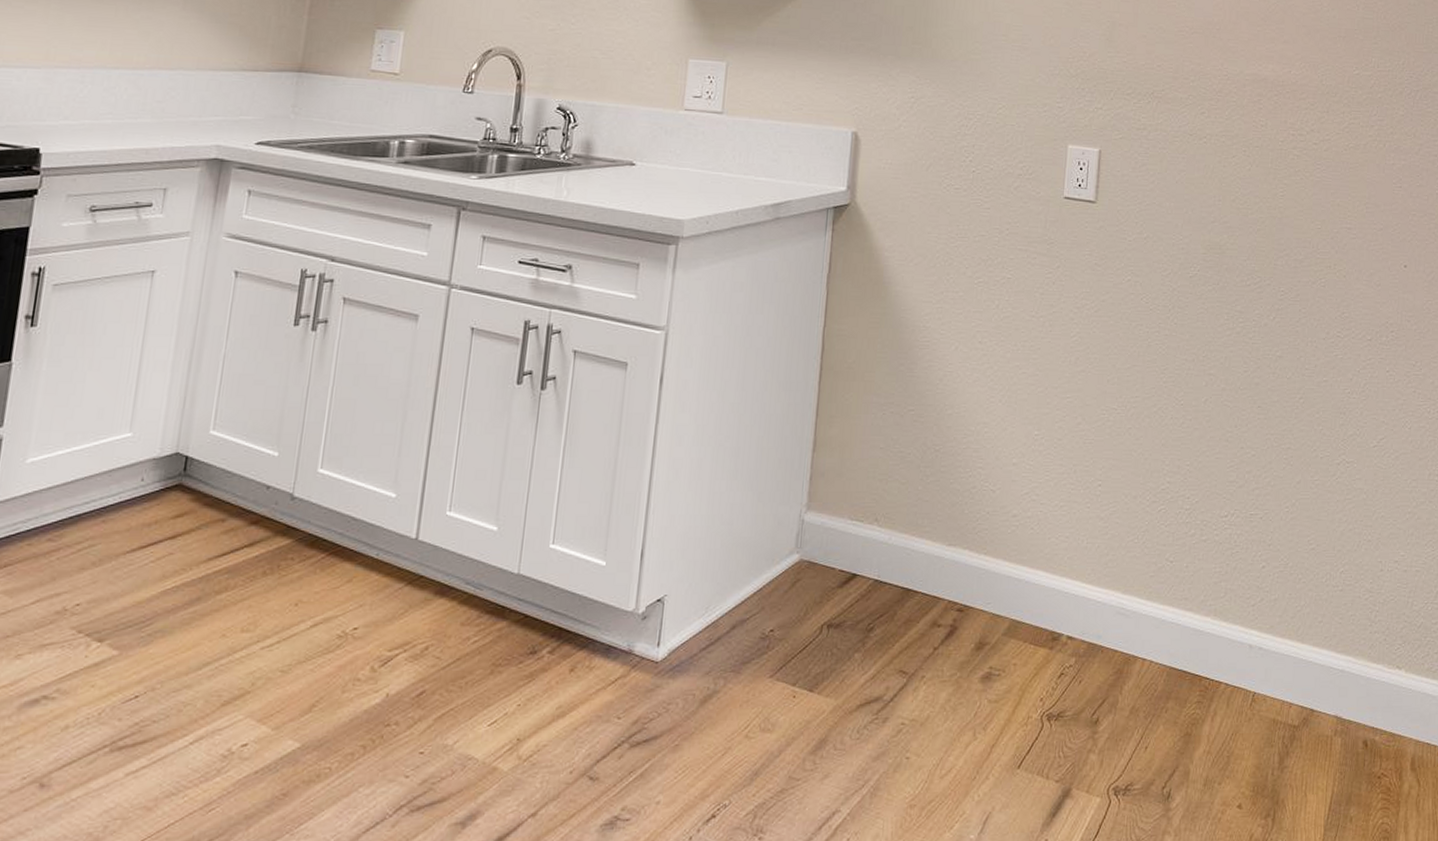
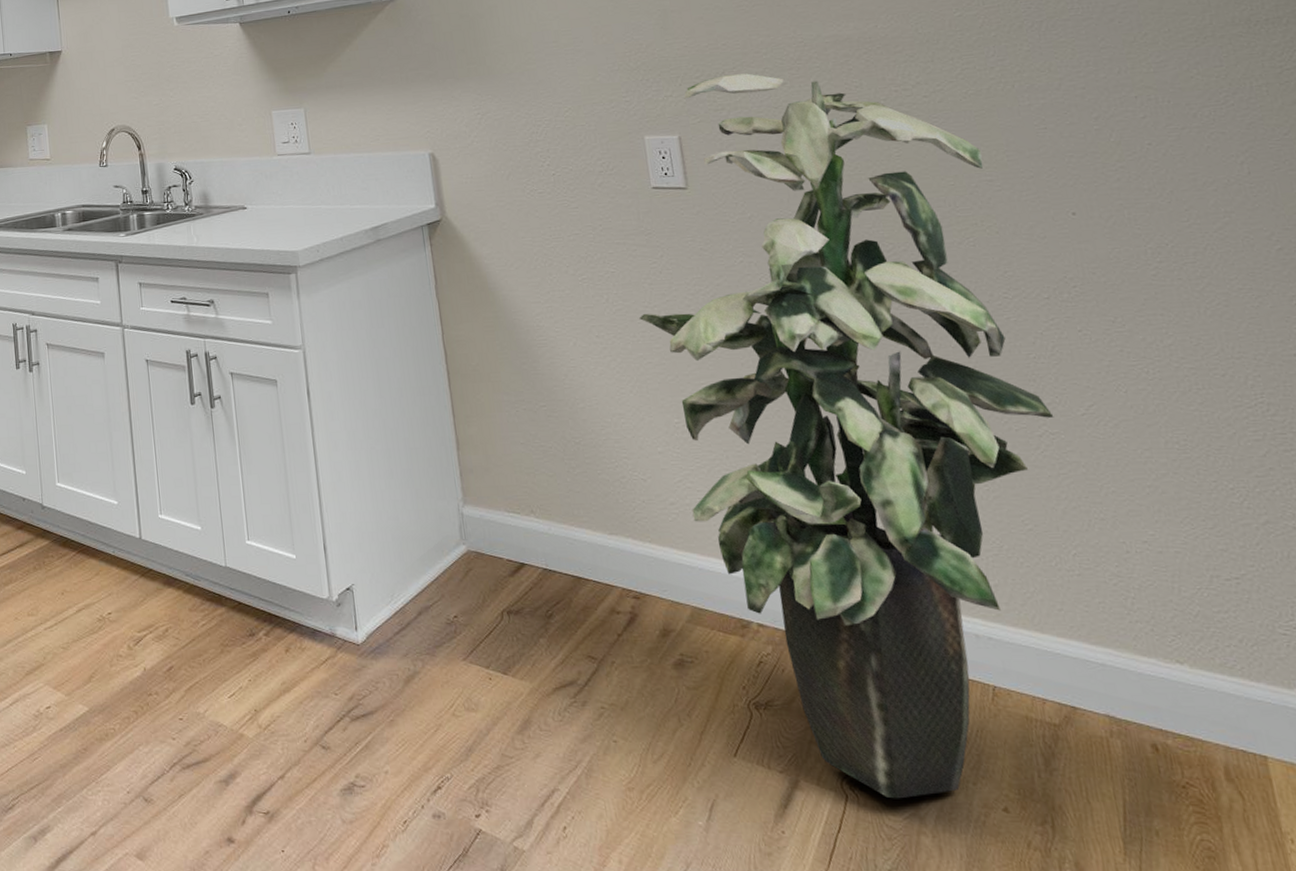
indoor plant: none [1023,96,1353,802] -> present [638,73,1054,799]

